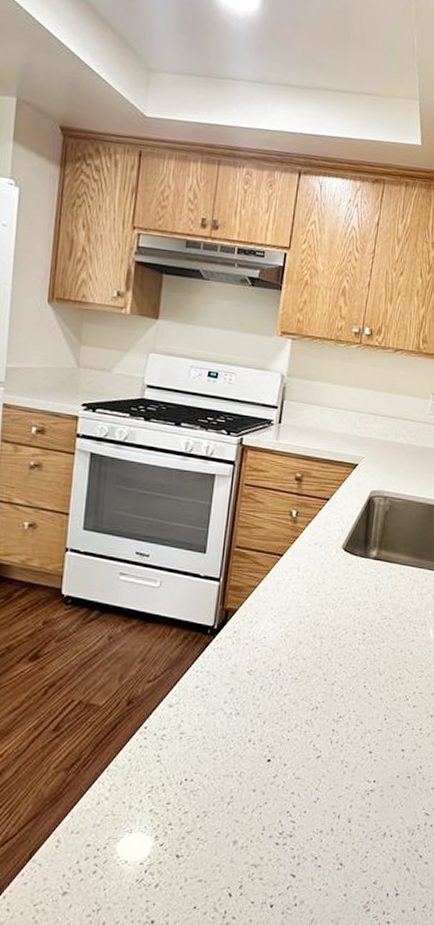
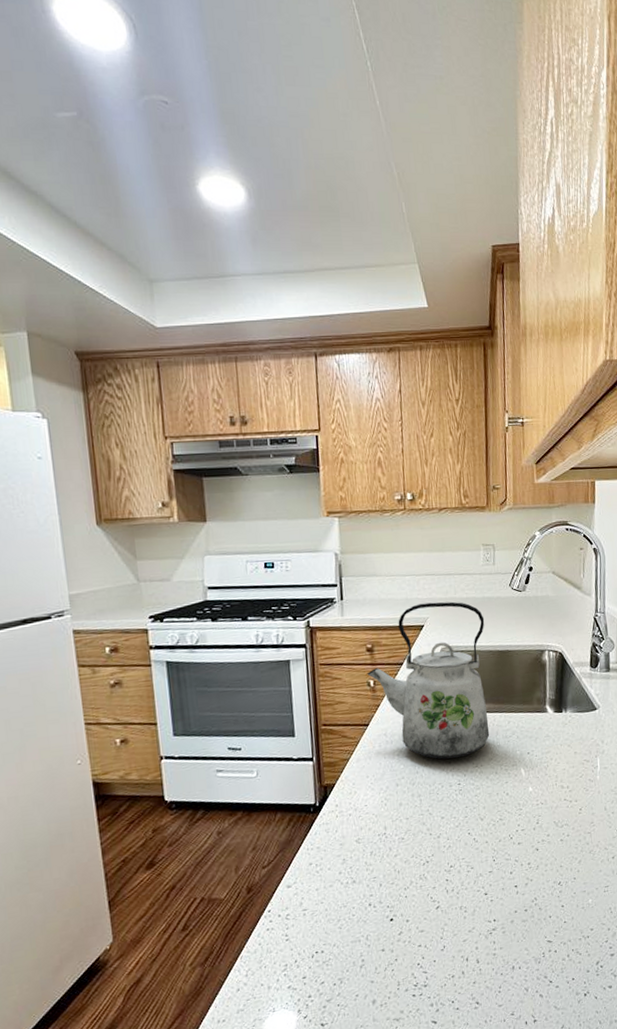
kettle: none [291,441,421,607] -> present [367,601,490,760]

